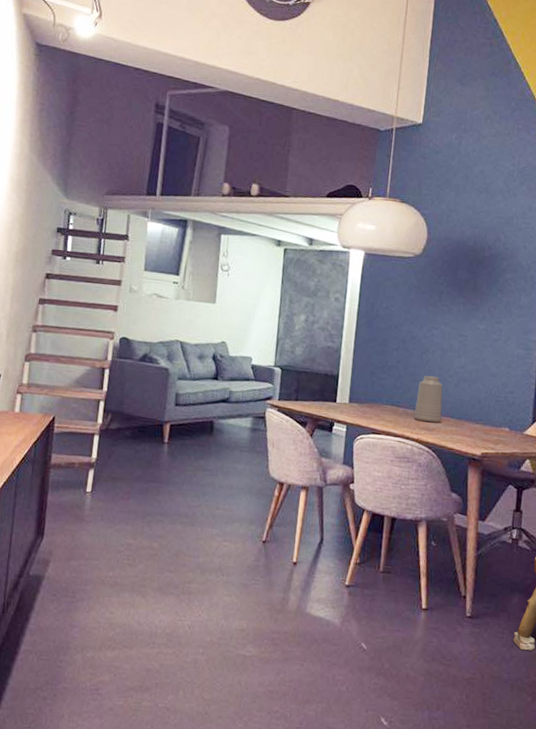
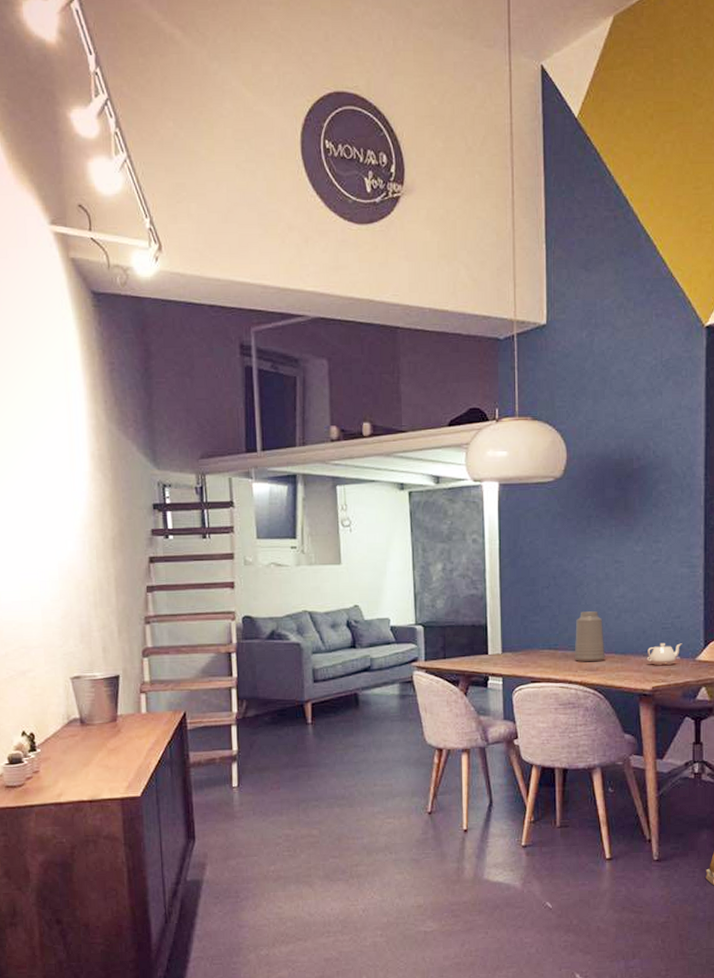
teapot: none [479,413,513,436] -> present [646,642,683,666]

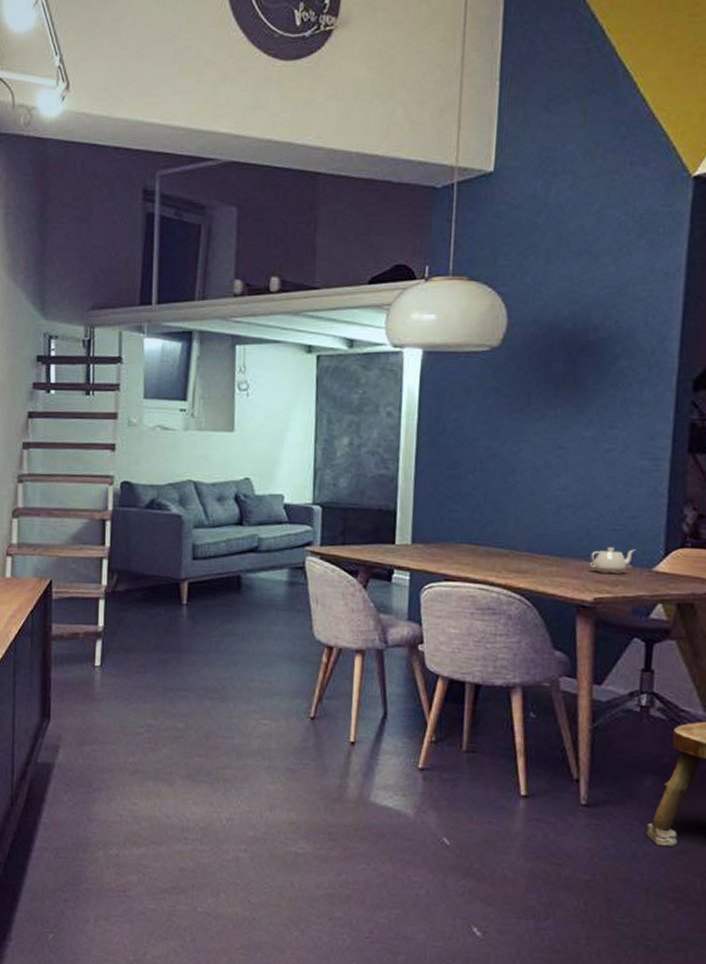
vase: present [574,611,606,662] -> none [498,503,538,563]

